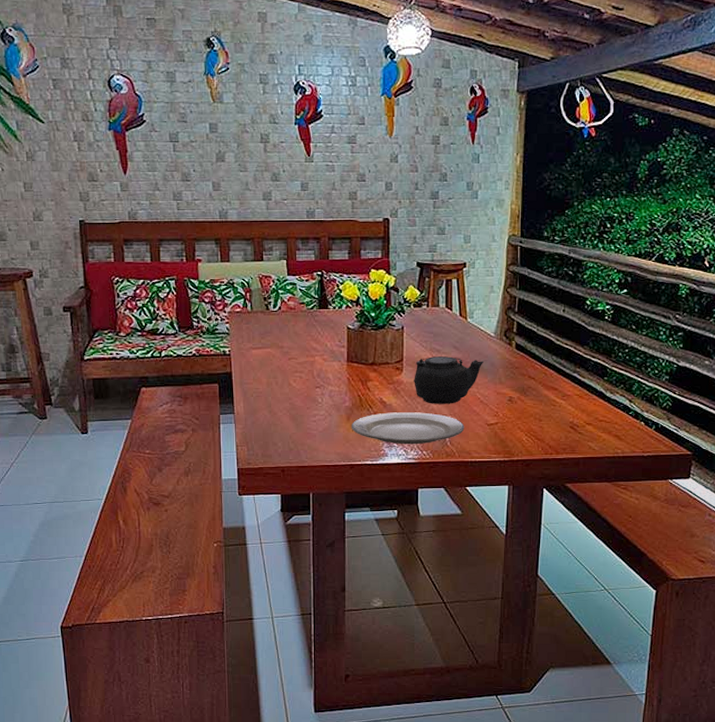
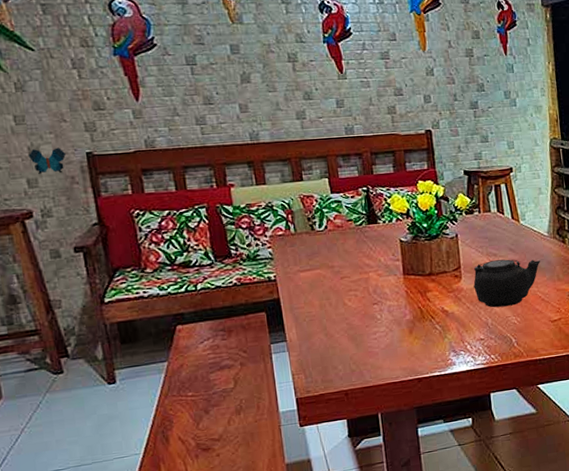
decorative butterfly: none [32,214,63,239] -> present [28,147,66,175]
plate: present [351,412,465,445] -> none [414,316,530,352]

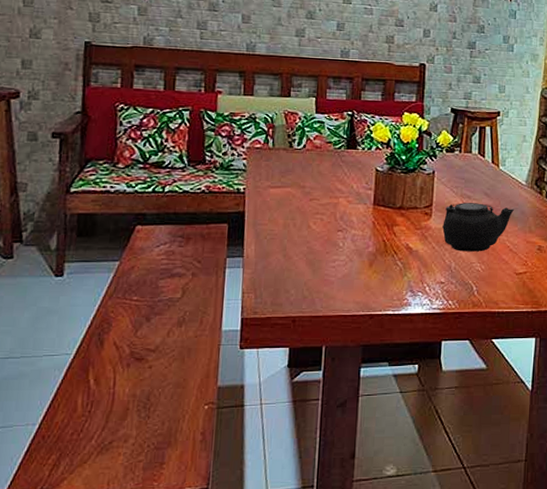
decorative butterfly: present [28,147,66,175] -> none [28,32,65,59]

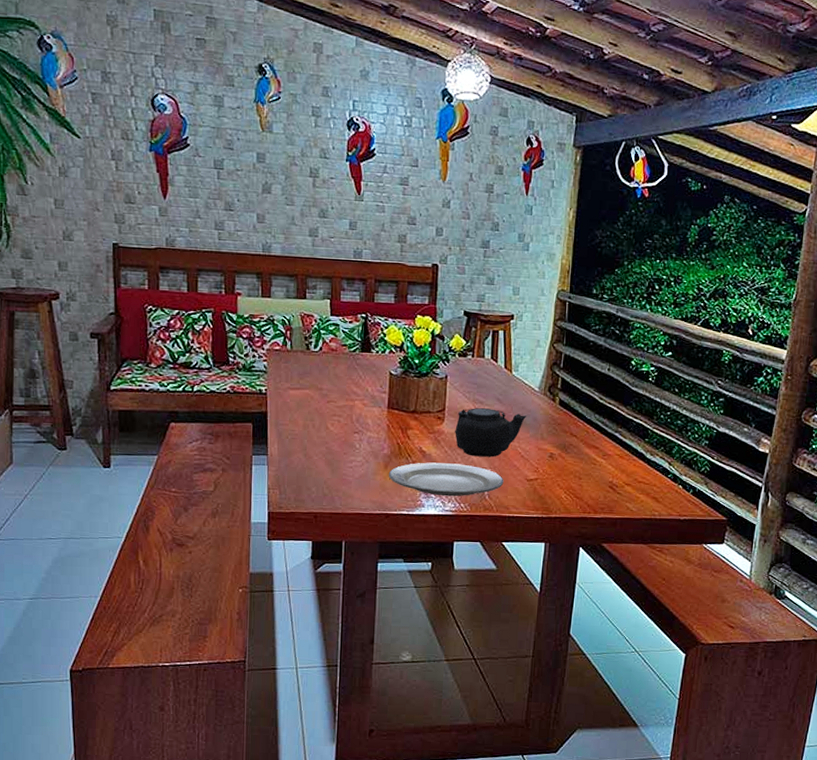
plate: none [373,259,493,294] -> present [388,462,504,497]

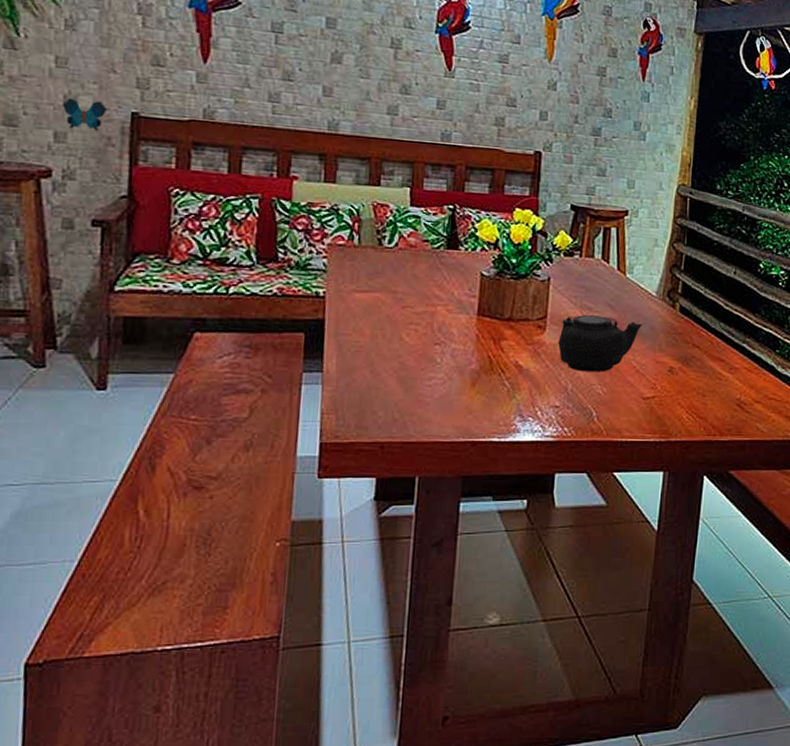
decorative butterfly: none [62,234,95,261] -> present [61,98,107,132]
plate: present [388,462,504,497] -> none [476,379,616,420]

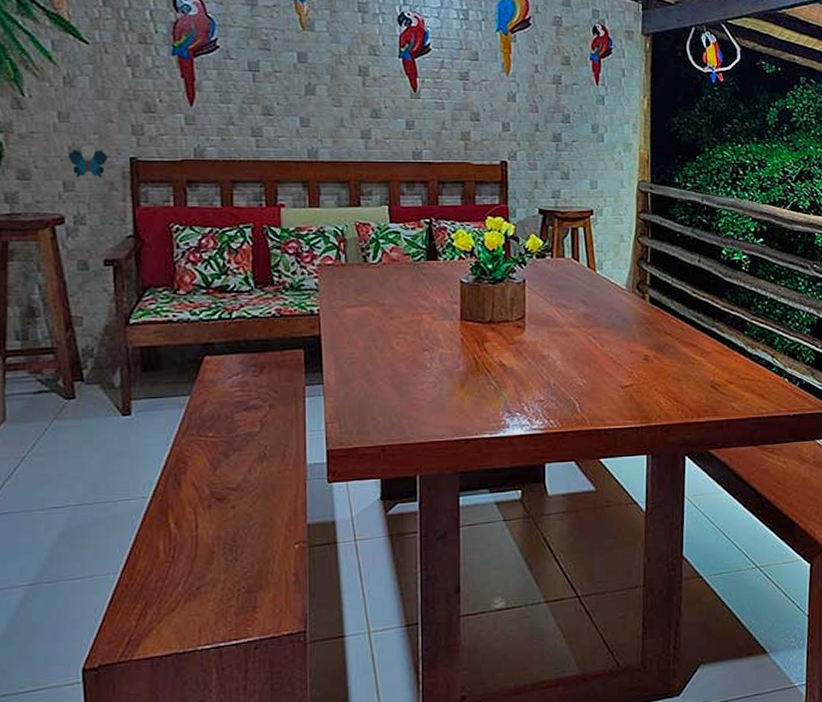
teapot: present [558,315,643,372] -> none [538,312,616,366]

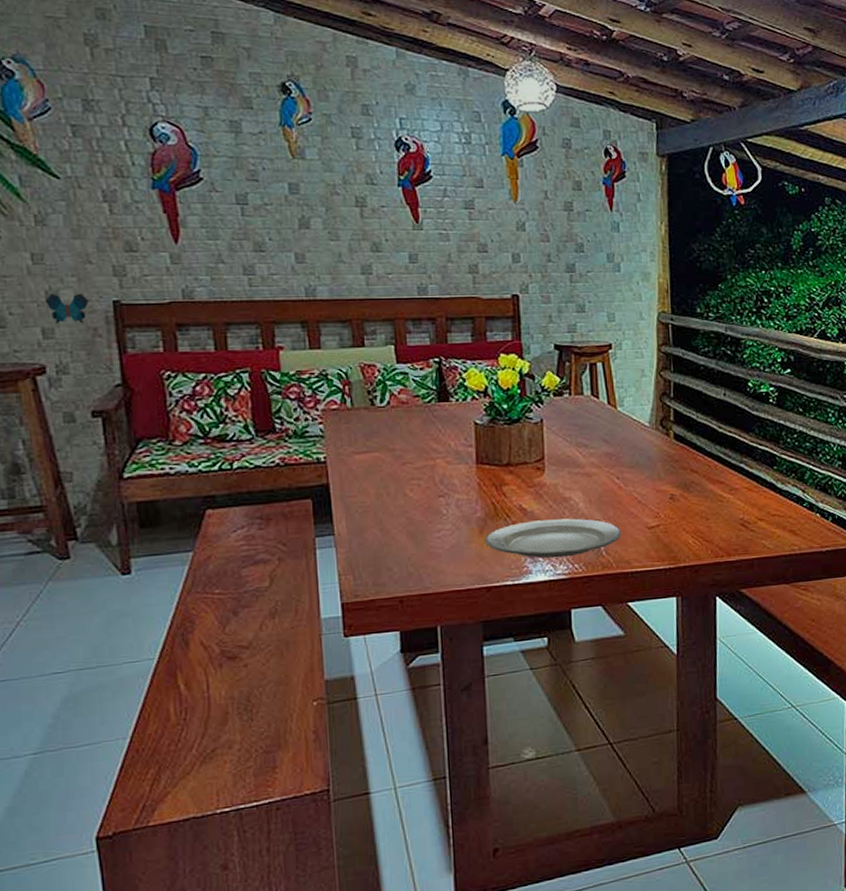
plate: none [465,375,596,414] -> present [485,518,622,559]

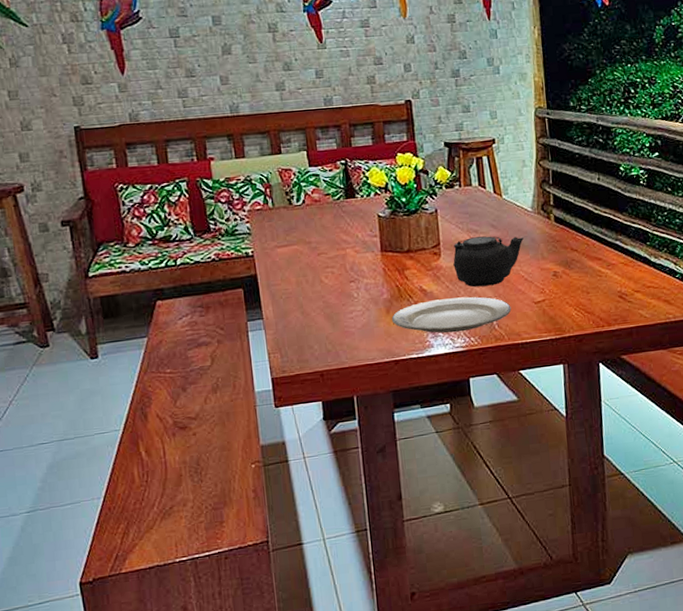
decorative butterfly: present [44,293,89,324] -> none [20,122,55,150]
teapot: none [558,451,640,508] -> present [453,236,525,288]

